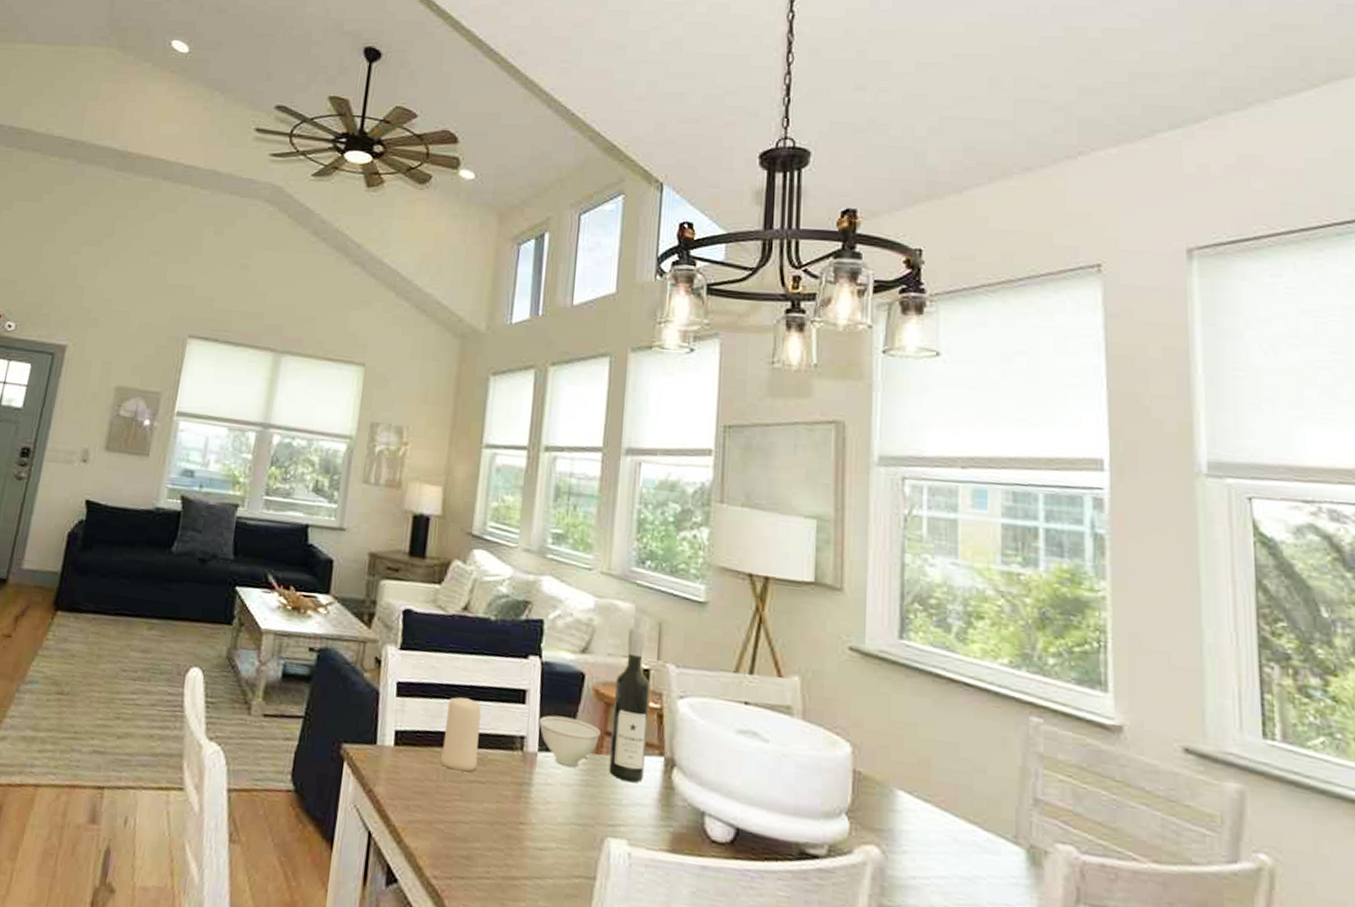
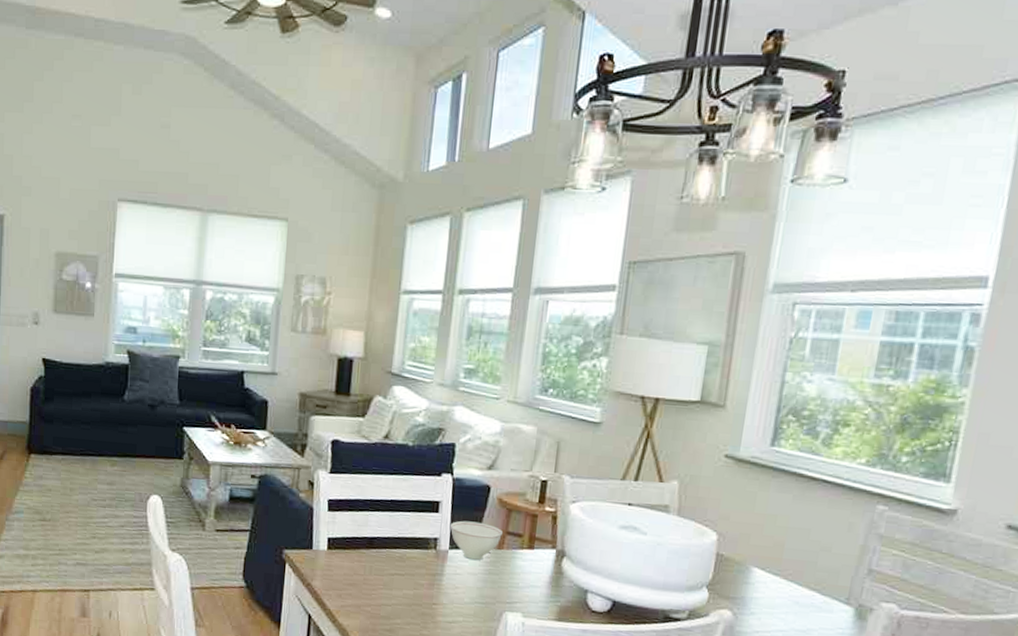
candle: present [440,697,482,772] -> none [366,509,401,567]
bottle: present [609,627,651,783] -> none [508,446,548,570]

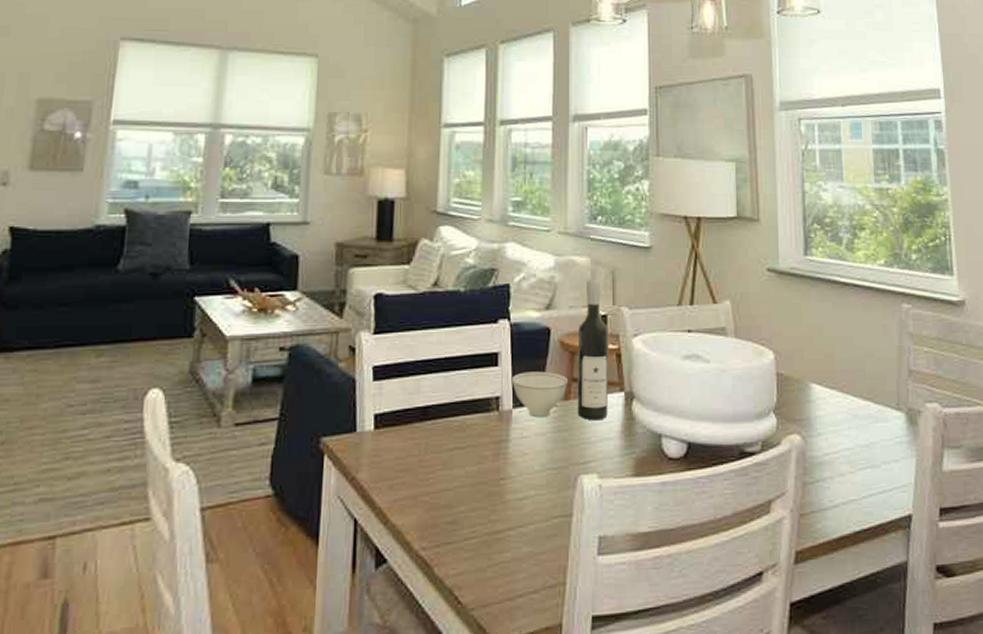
bottle: none [508,446,548,570] -> present [577,278,609,421]

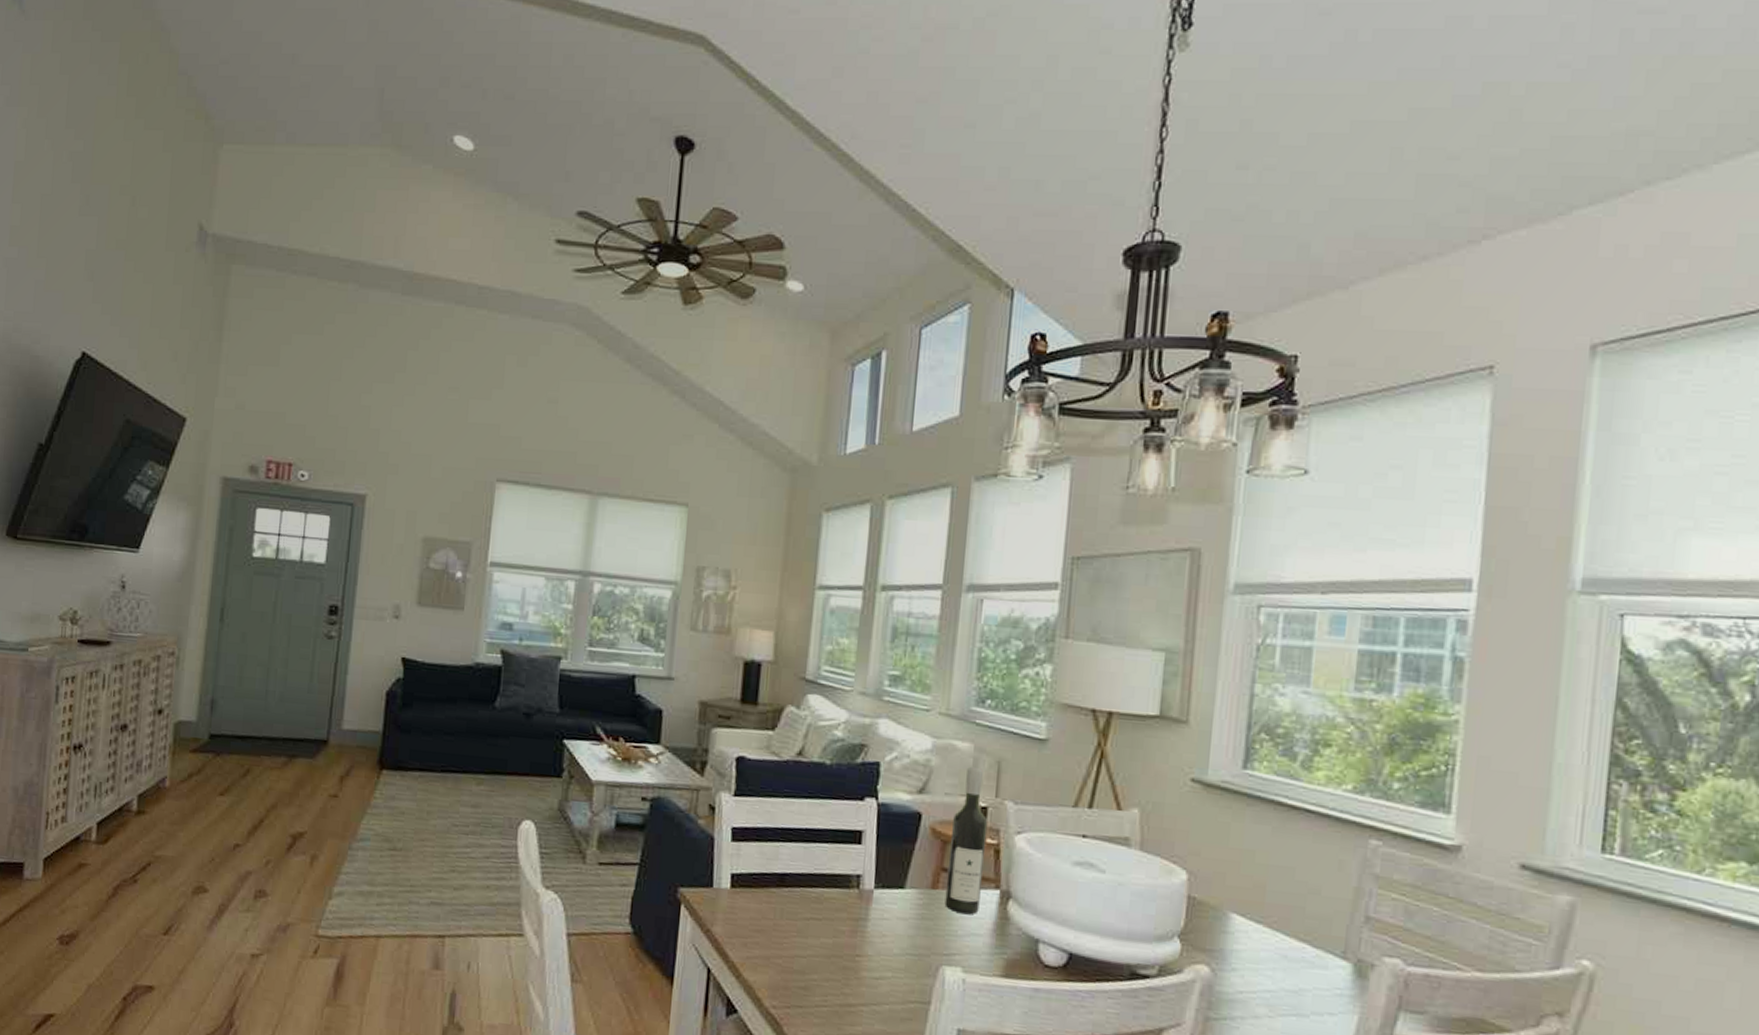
bowl: present [511,371,569,417] -> none [875,854,938,902]

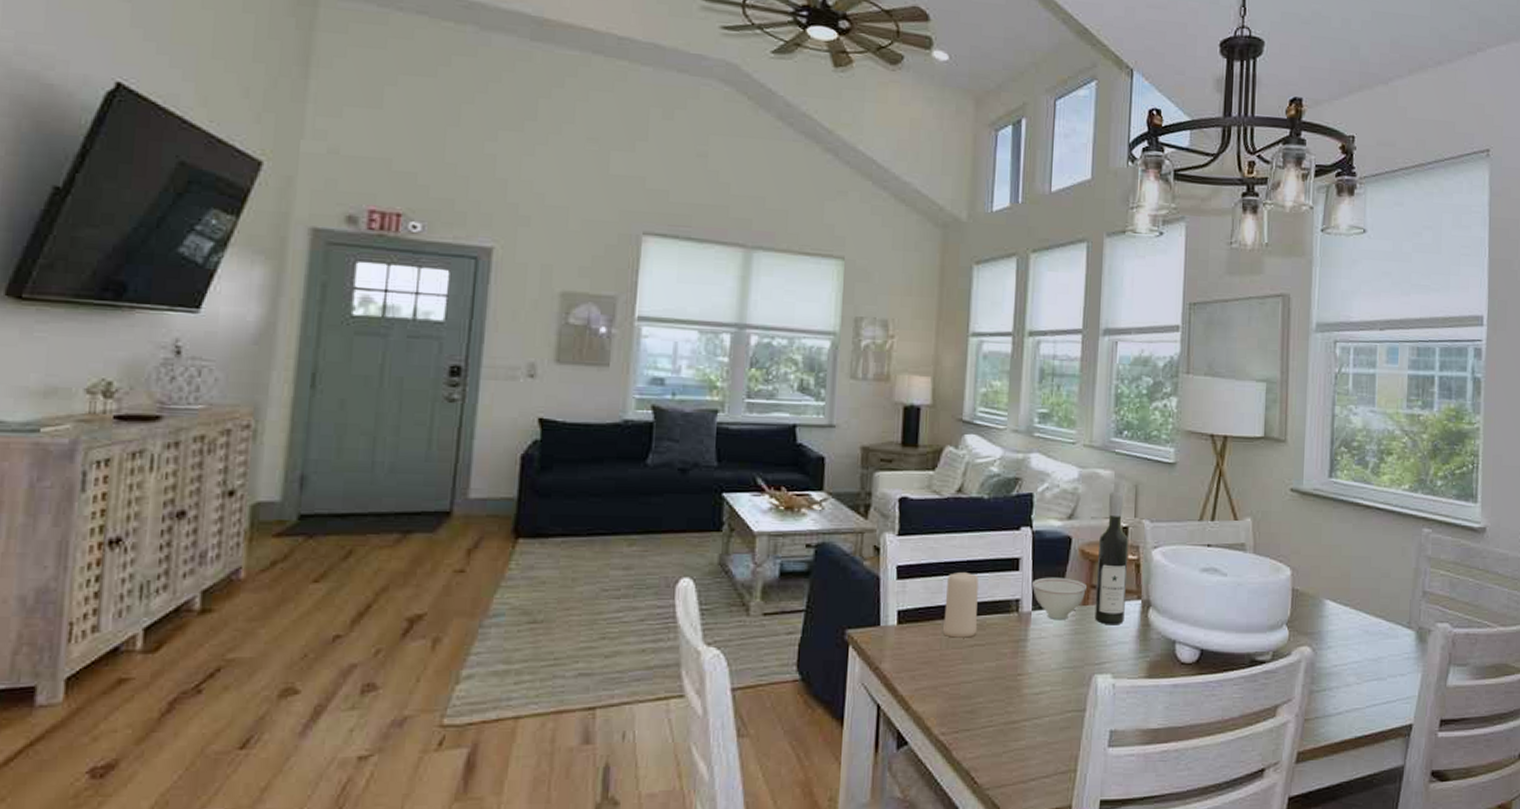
candle: none [777,839,817,910] -> present [942,571,979,638]
bowl: none [875,854,938,902] -> present [1031,577,1088,619]

